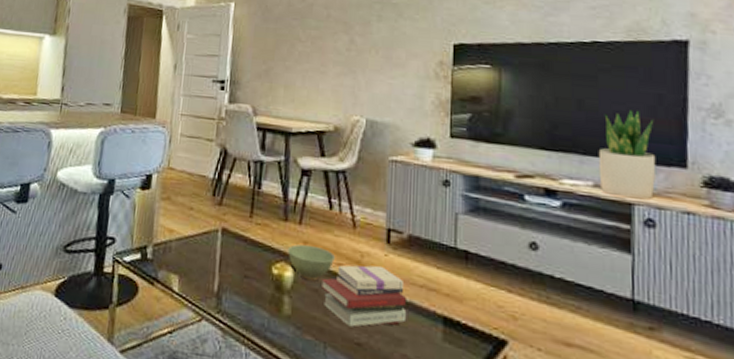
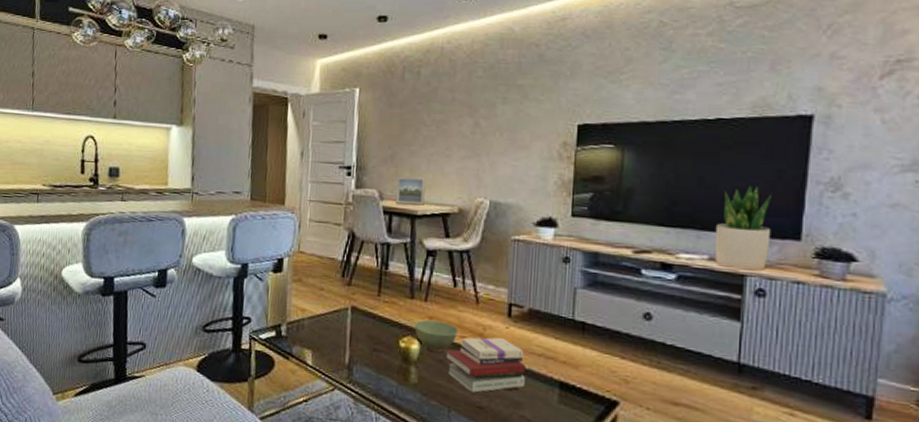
picture frame: none [269,91,301,123] -> present [395,175,426,206]

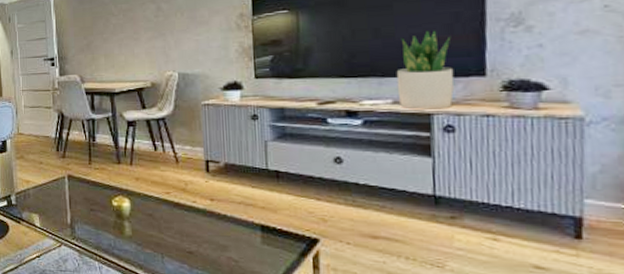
picture frame: present [395,175,426,206] -> none [93,59,120,85]
bowl: present [414,319,460,353] -> none [123,180,164,208]
books: present [446,337,526,393] -> none [154,190,229,240]

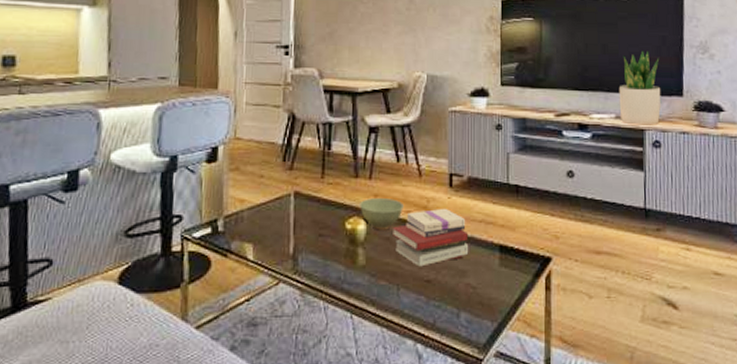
bowl: none [123,180,164,208] -> present [360,197,405,230]
books: none [154,190,229,240] -> present [393,208,469,267]

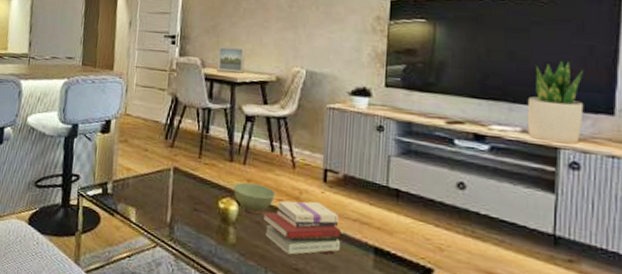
picture frame: none [335,53,365,82] -> present [217,45,246,74]

